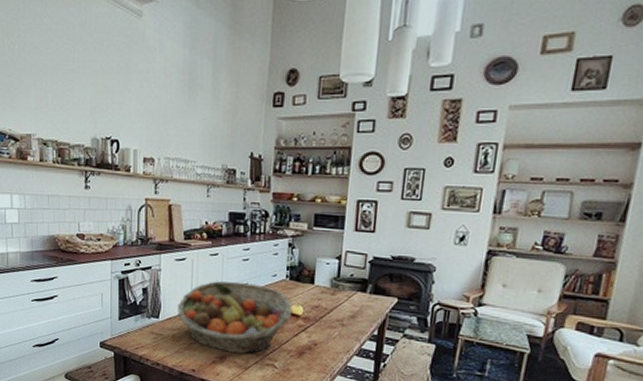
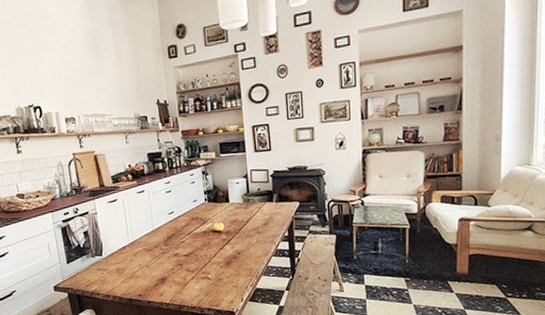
fruit basket: present [177,281,293,354] -> none [117,211,215,274]

